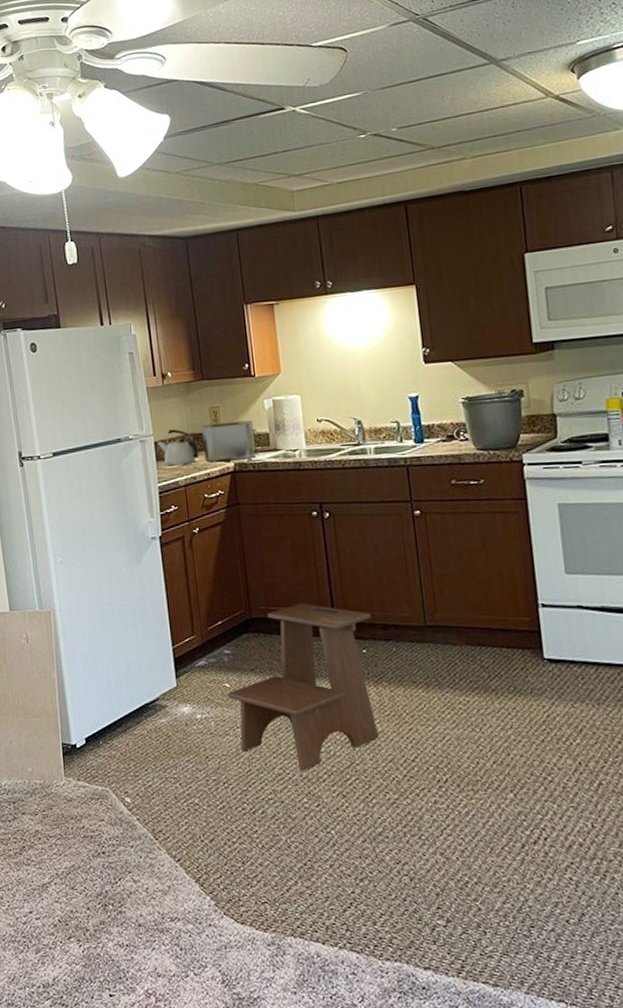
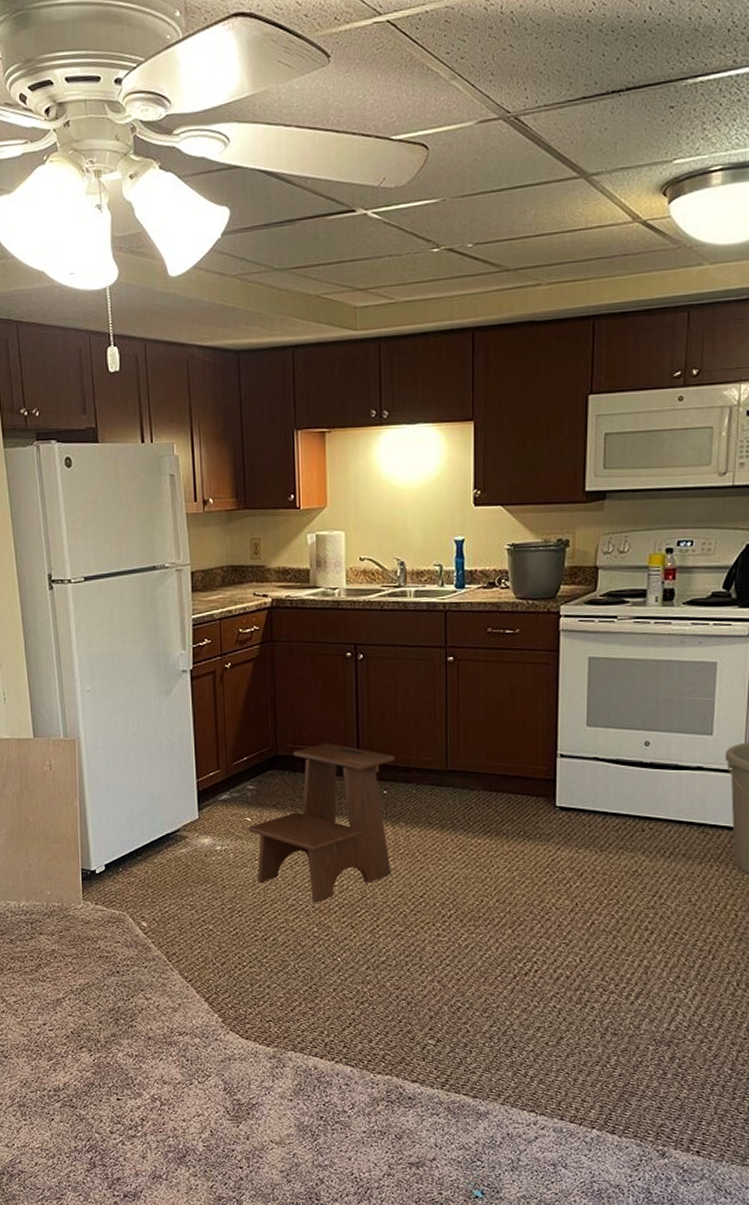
kettle: present [157,429,200,466] -> none [194,559,237,598]
toaster: present [202,420,259,463] -> none [241,555,298,597]

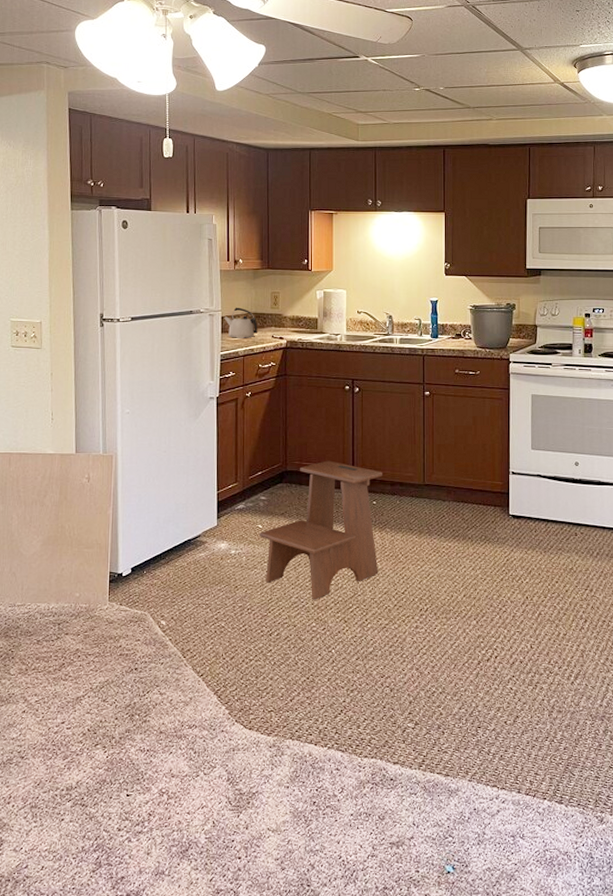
kettle: none [194,559,237,598] -> present [224,307,258,338]

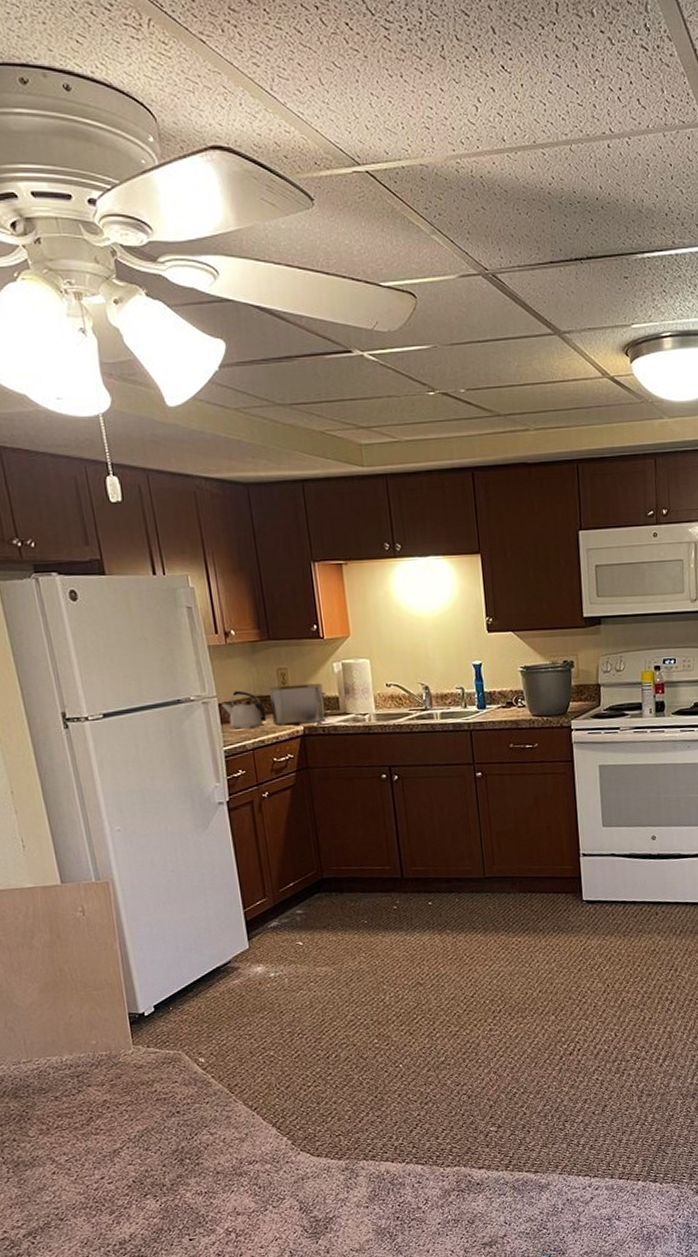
step stool: present [259,460,382,599] -> none [300,861,443,1015]
toaster: none [262,306,308,338] -> present [269,683,329,726]

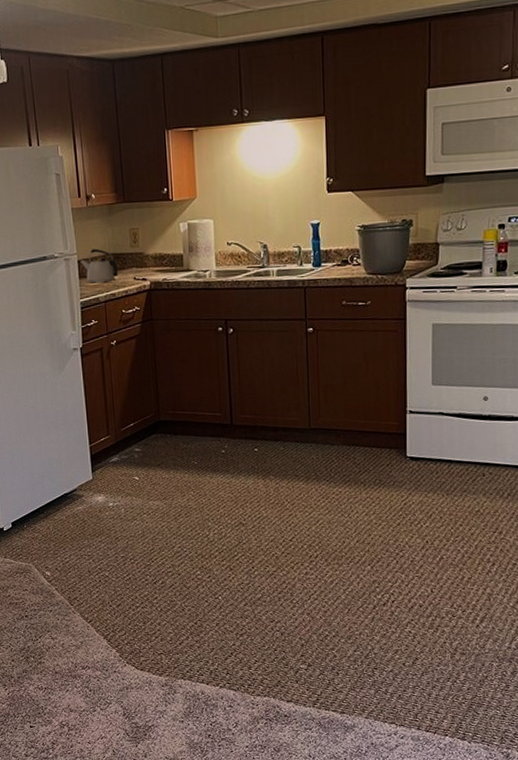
toaster: present [269,683,329,726] -> none [122,242,173,281]

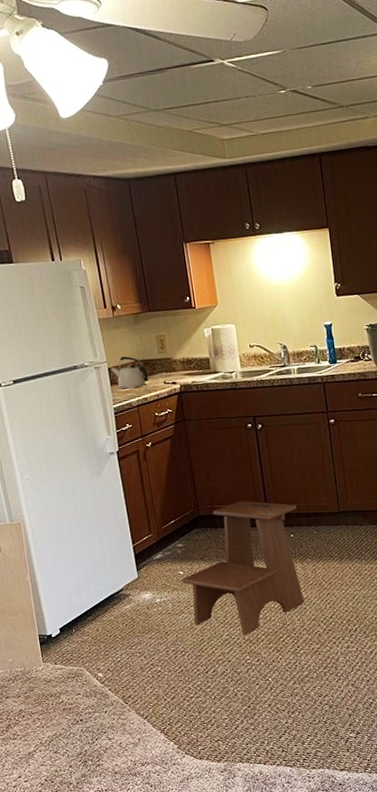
step stool: none [136,408,264,548] -> present [181,500,305,634]

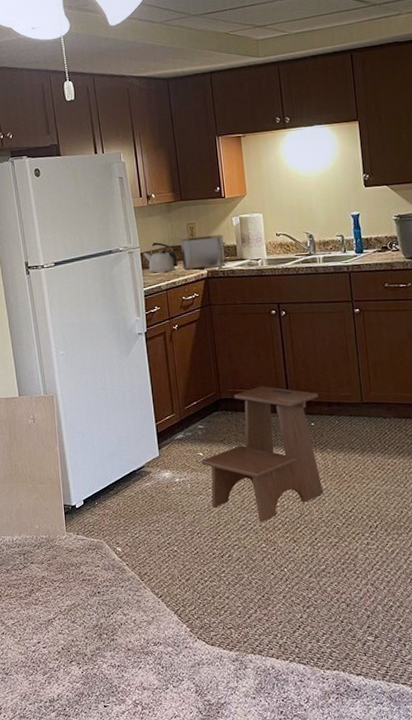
toaster: none [150,347,201,385] -> present [181,234,228,270]

